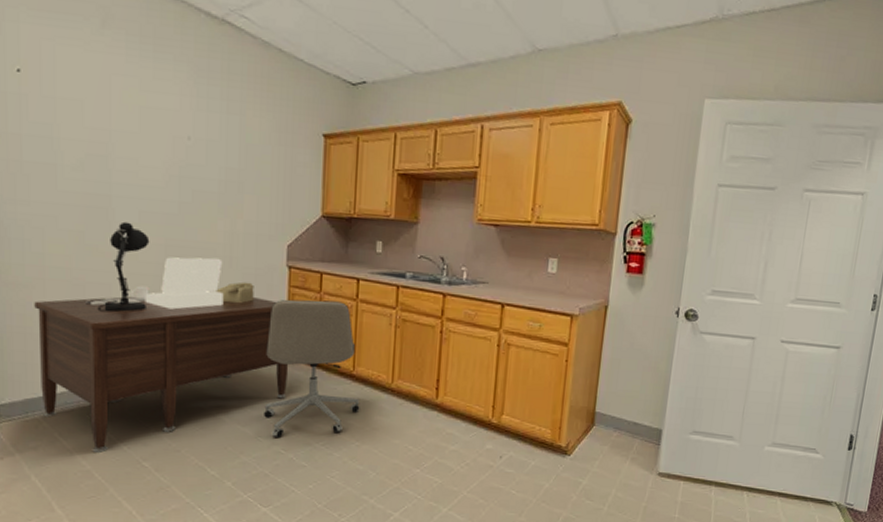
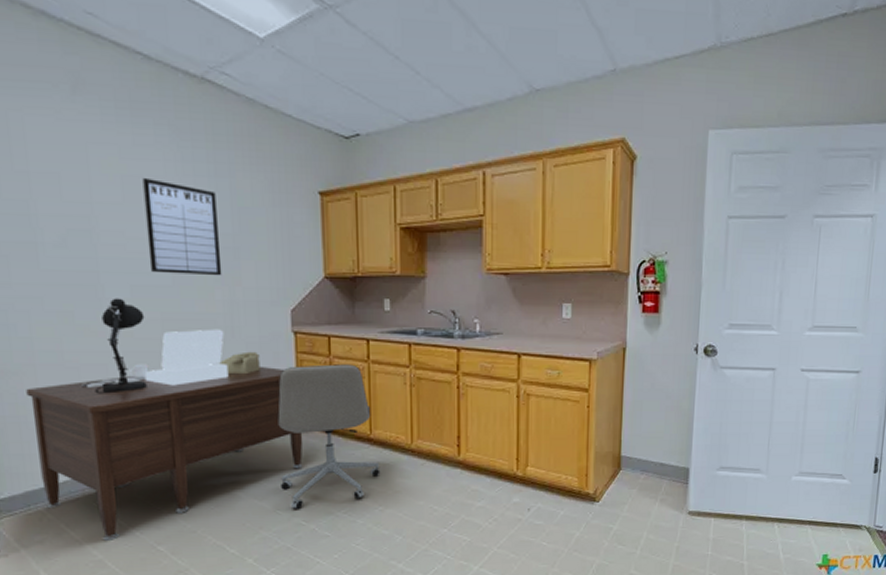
writing board: none [158,109,227,208] -> present [142,177,222,276]

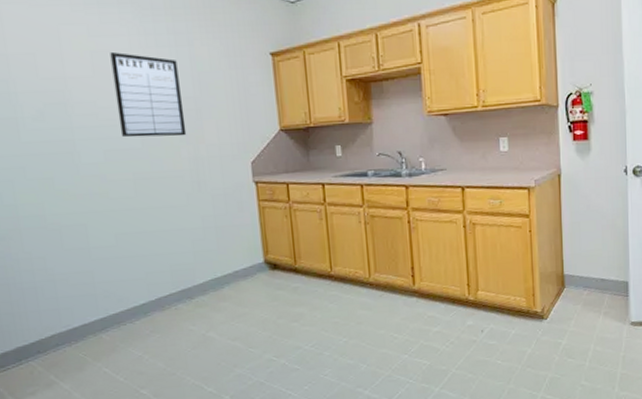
desk: present [26,298,303,542] -> none [13,162,271,390]
office chair: present [277,364,381,510] -> none [243,208,343,347]

